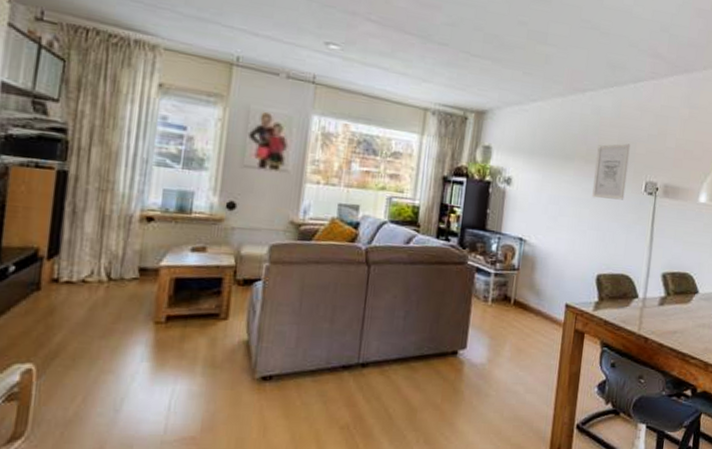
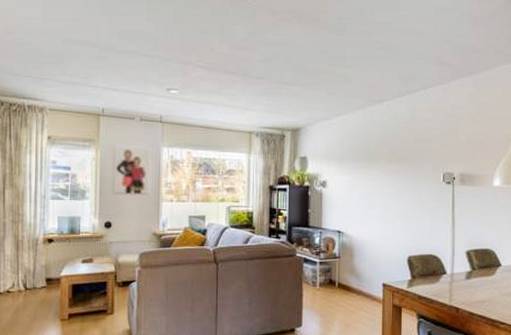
wall art: present [592,143,630,200] -> none [397,142,426,192]

